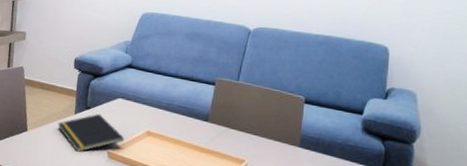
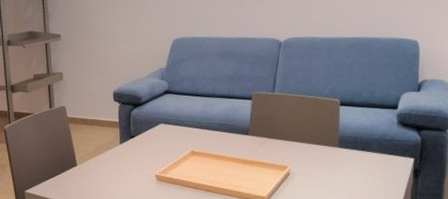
notepad: present [58,113,125,152] -> none [105,141,171,179]

